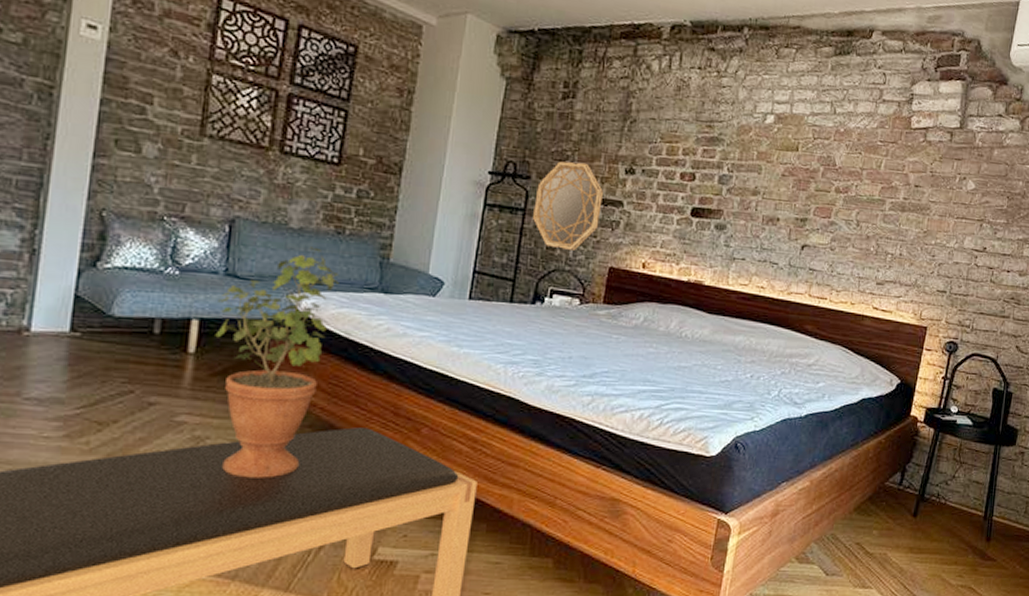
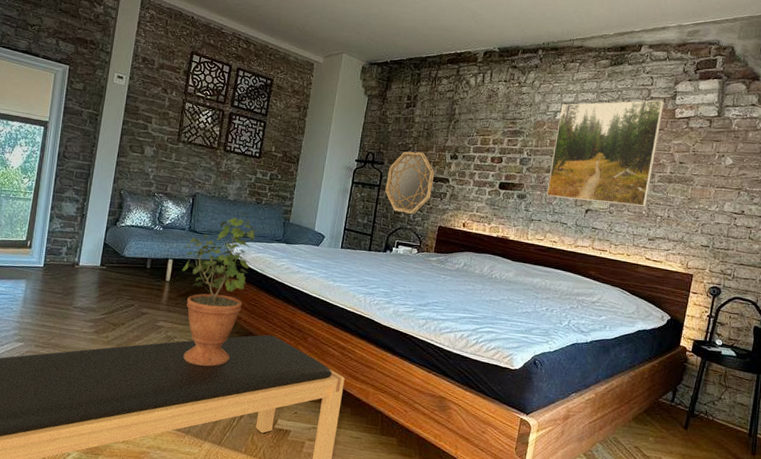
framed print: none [752,103,898,241] -> present [546,100,664,206]

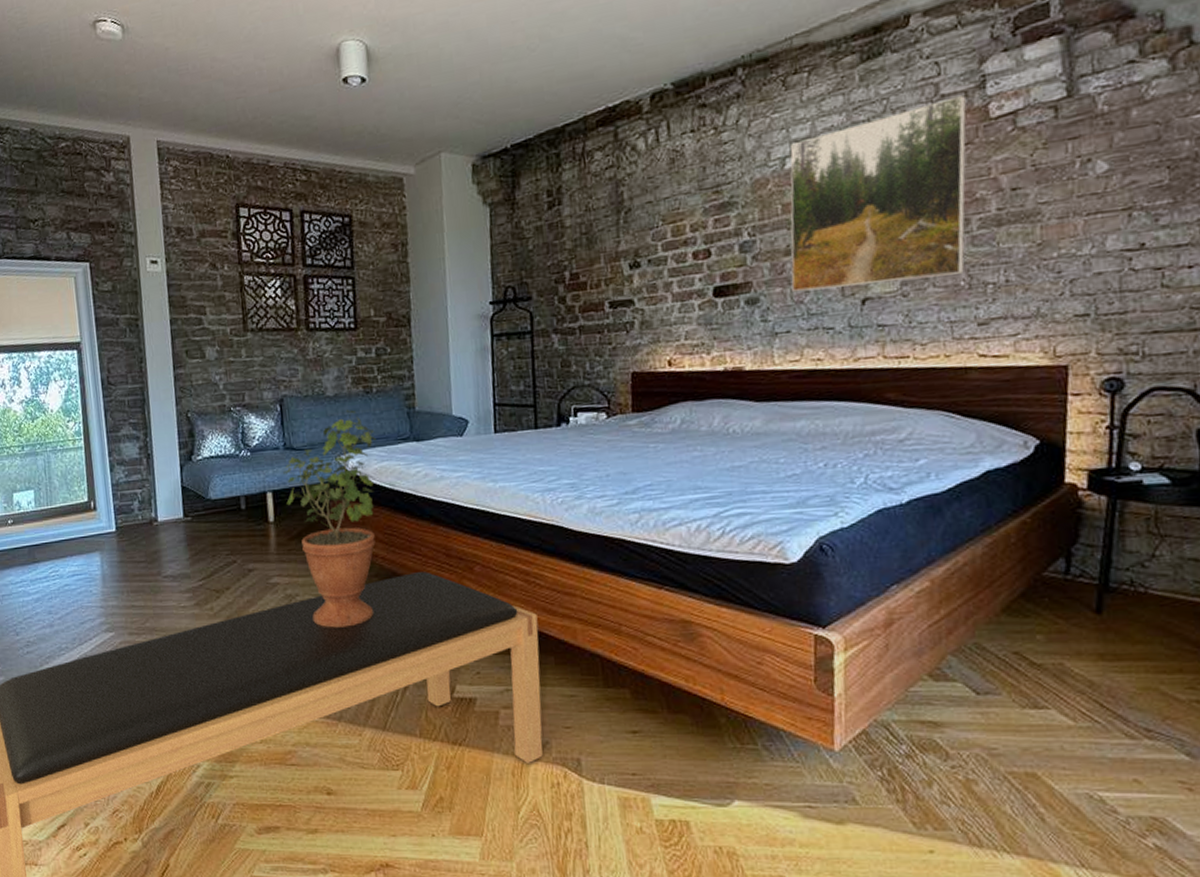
home mirror: present [385,151,435,214] -> none [540,268,612,365]

